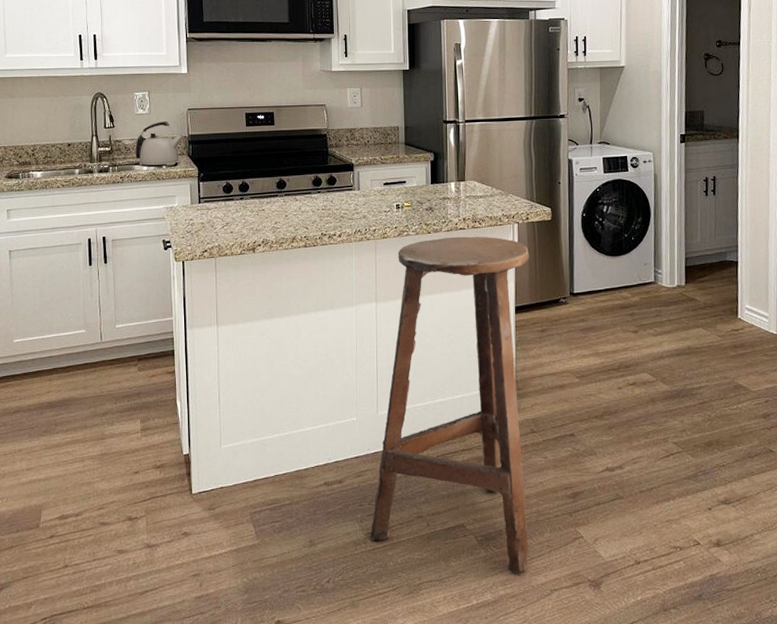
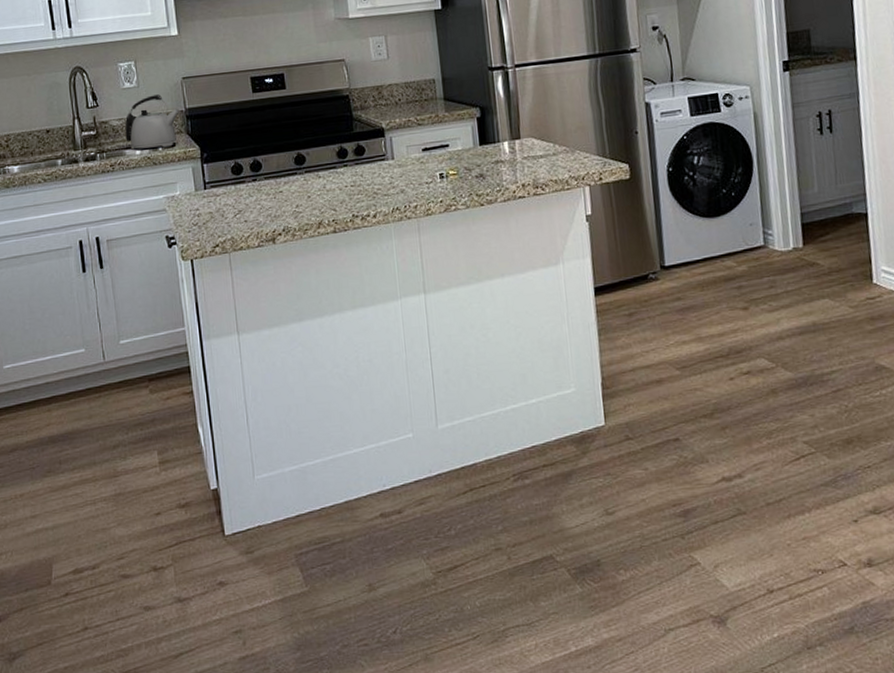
bar stool: present [370,236,529,574] -> none [440,204,635,613]

